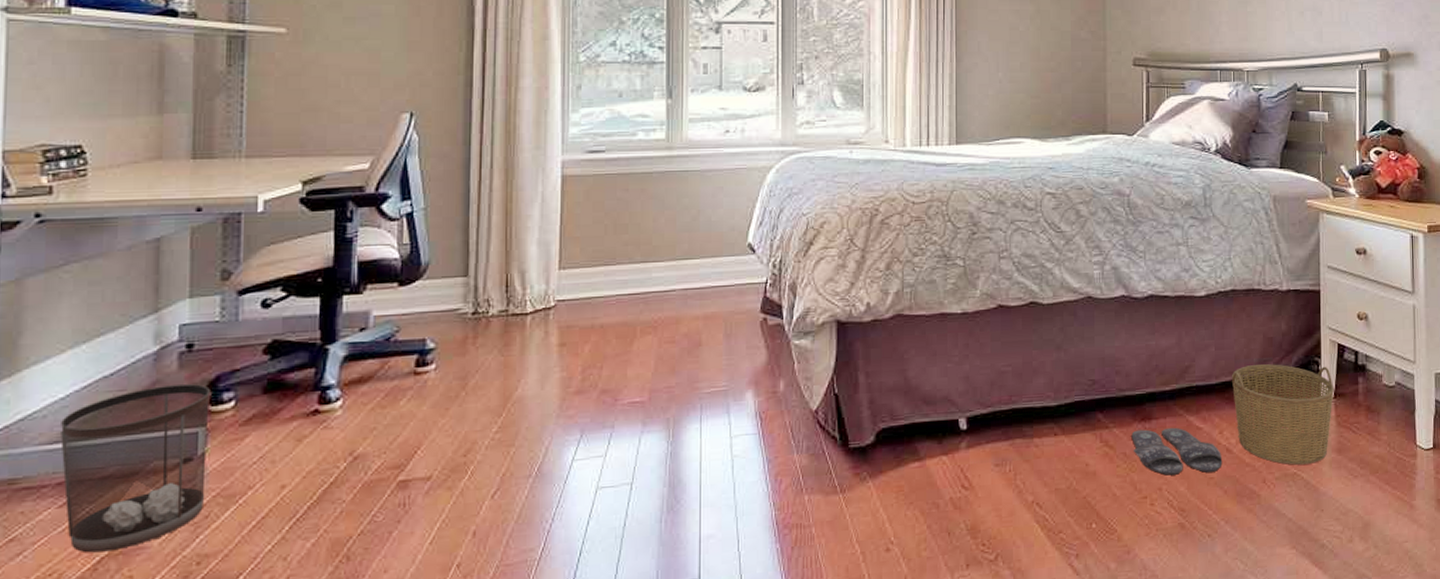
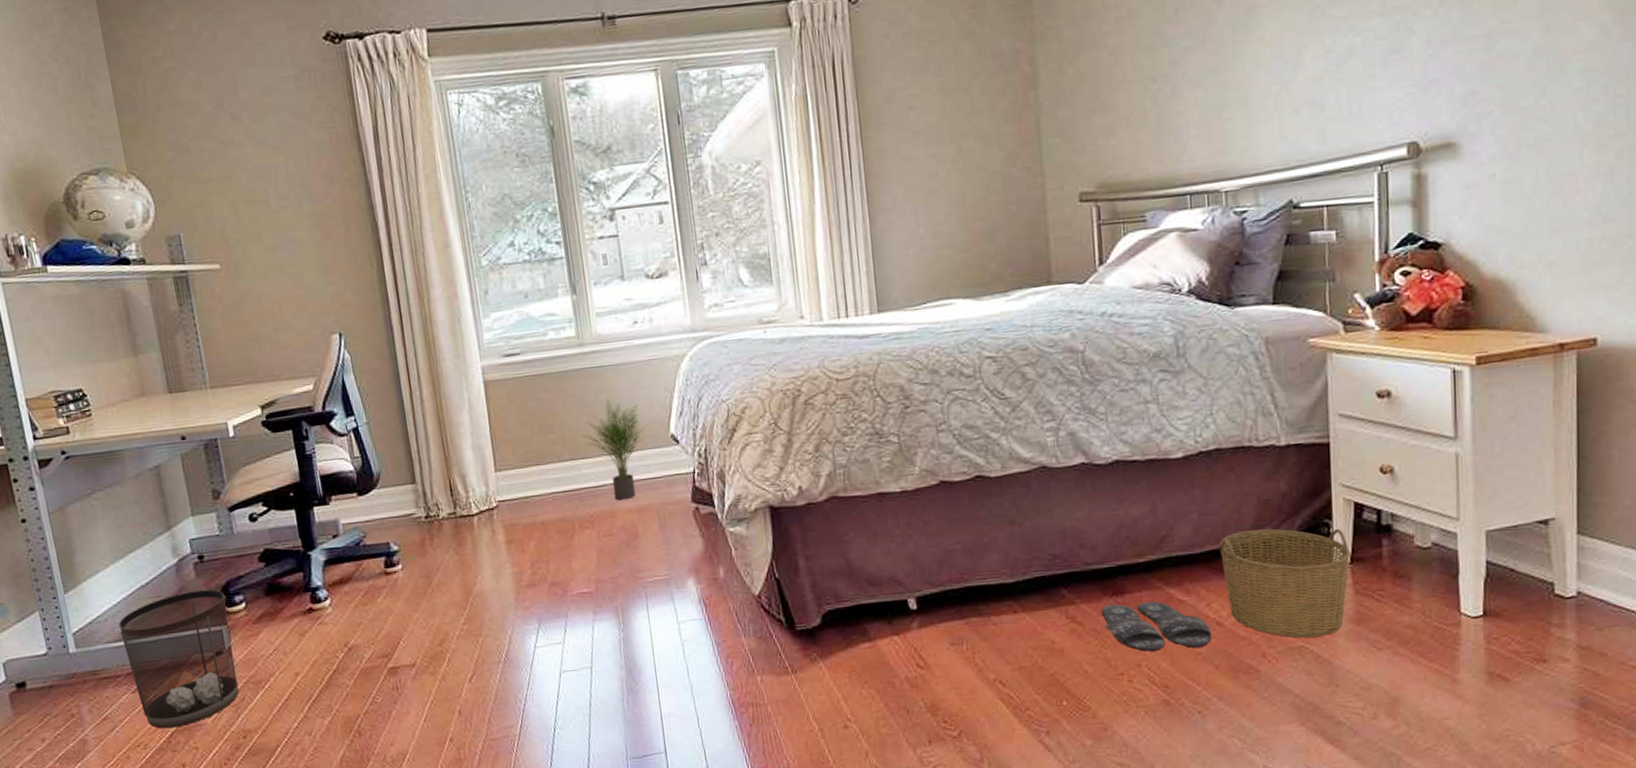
potted plant: none [655,203,722,307] -> present [580,398,644,501]

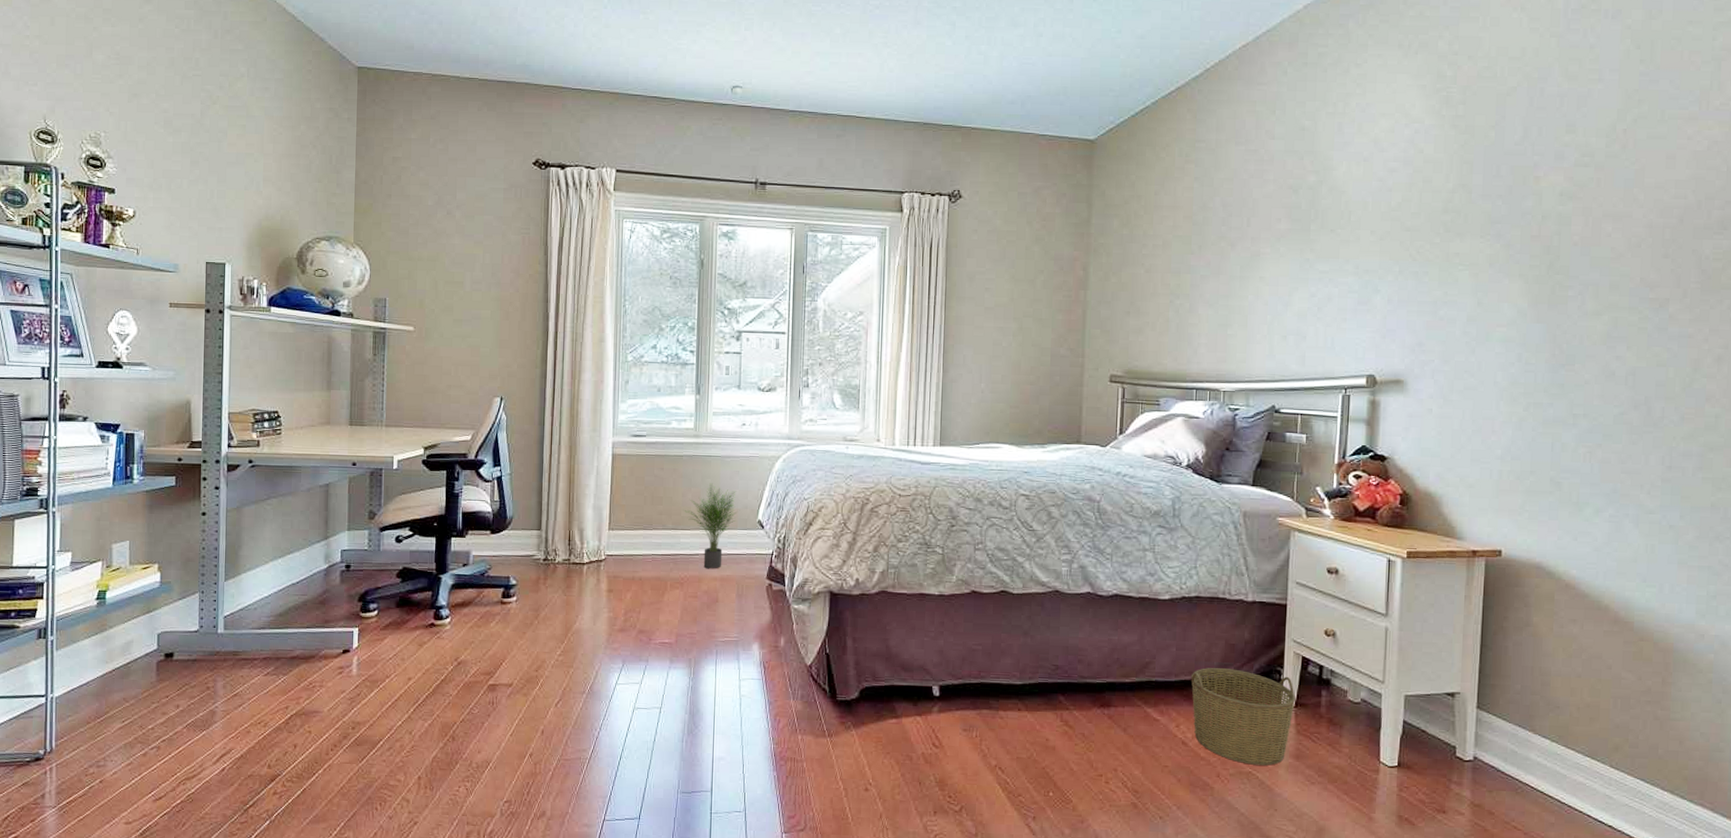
waste bin: present [119,589,239,729] -> none [265,594,361,712]
slippers: present [1102,601,1212,651] -> none [1090,714,1178,761]

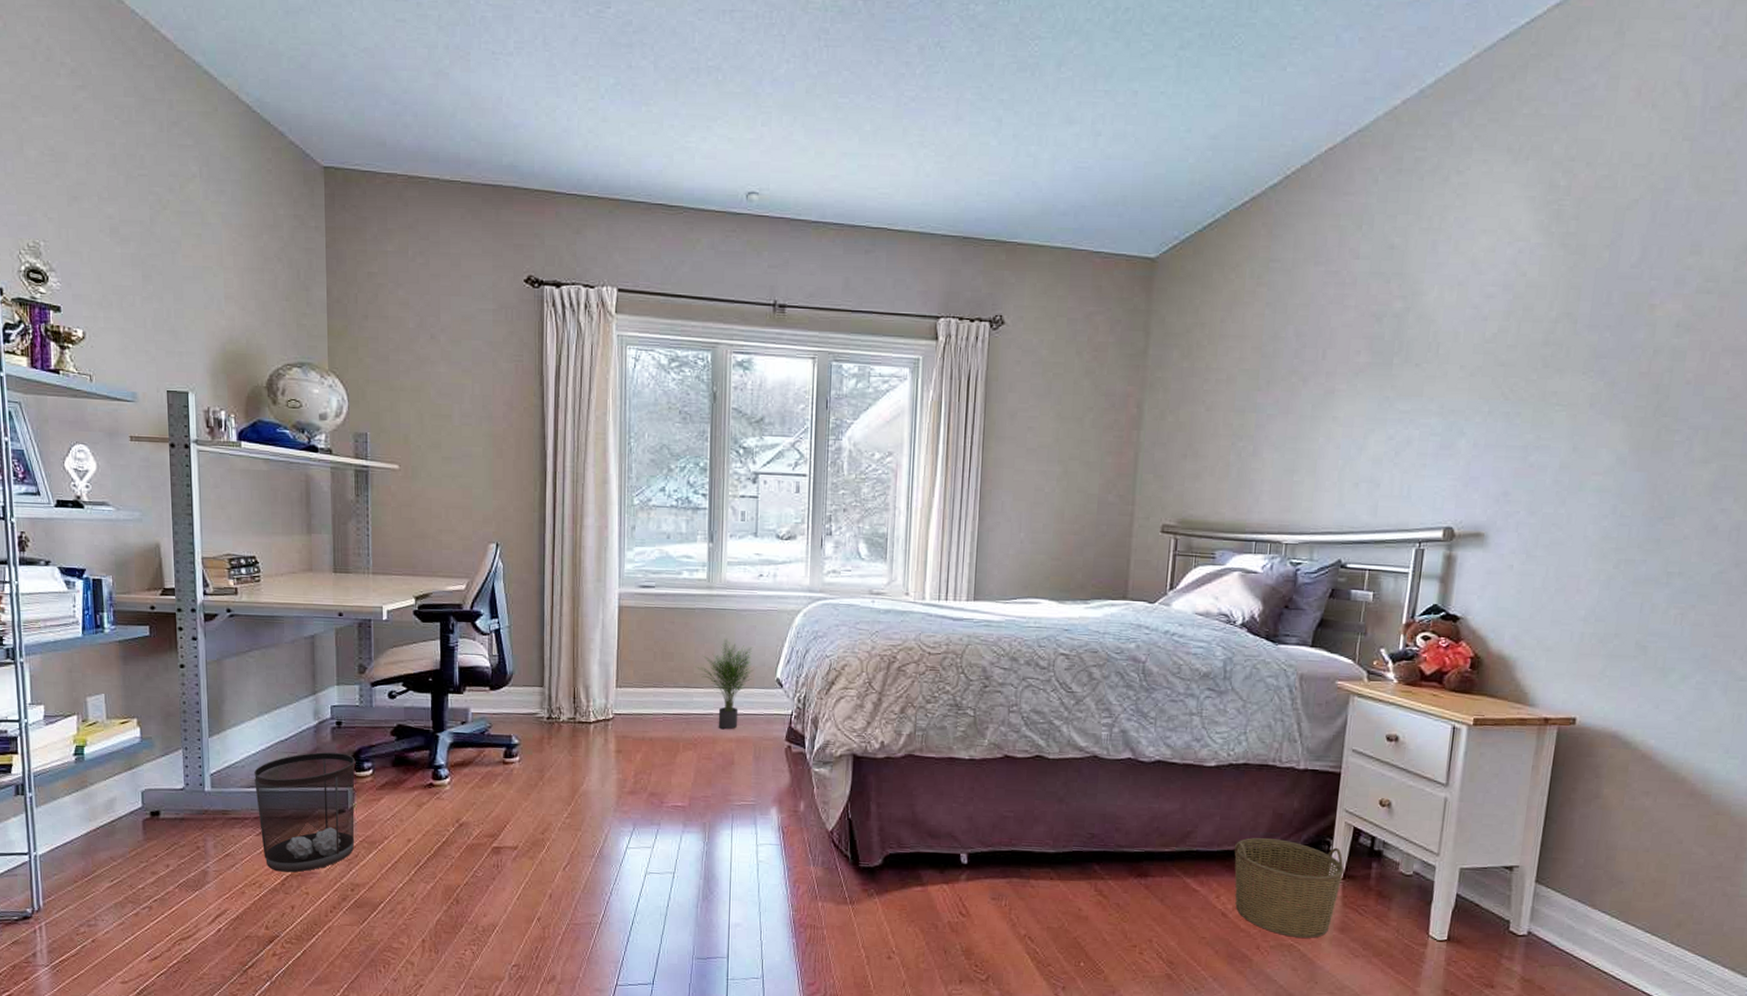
waste bin: none [265,594,361,712] -> present [254,752,355,873]

